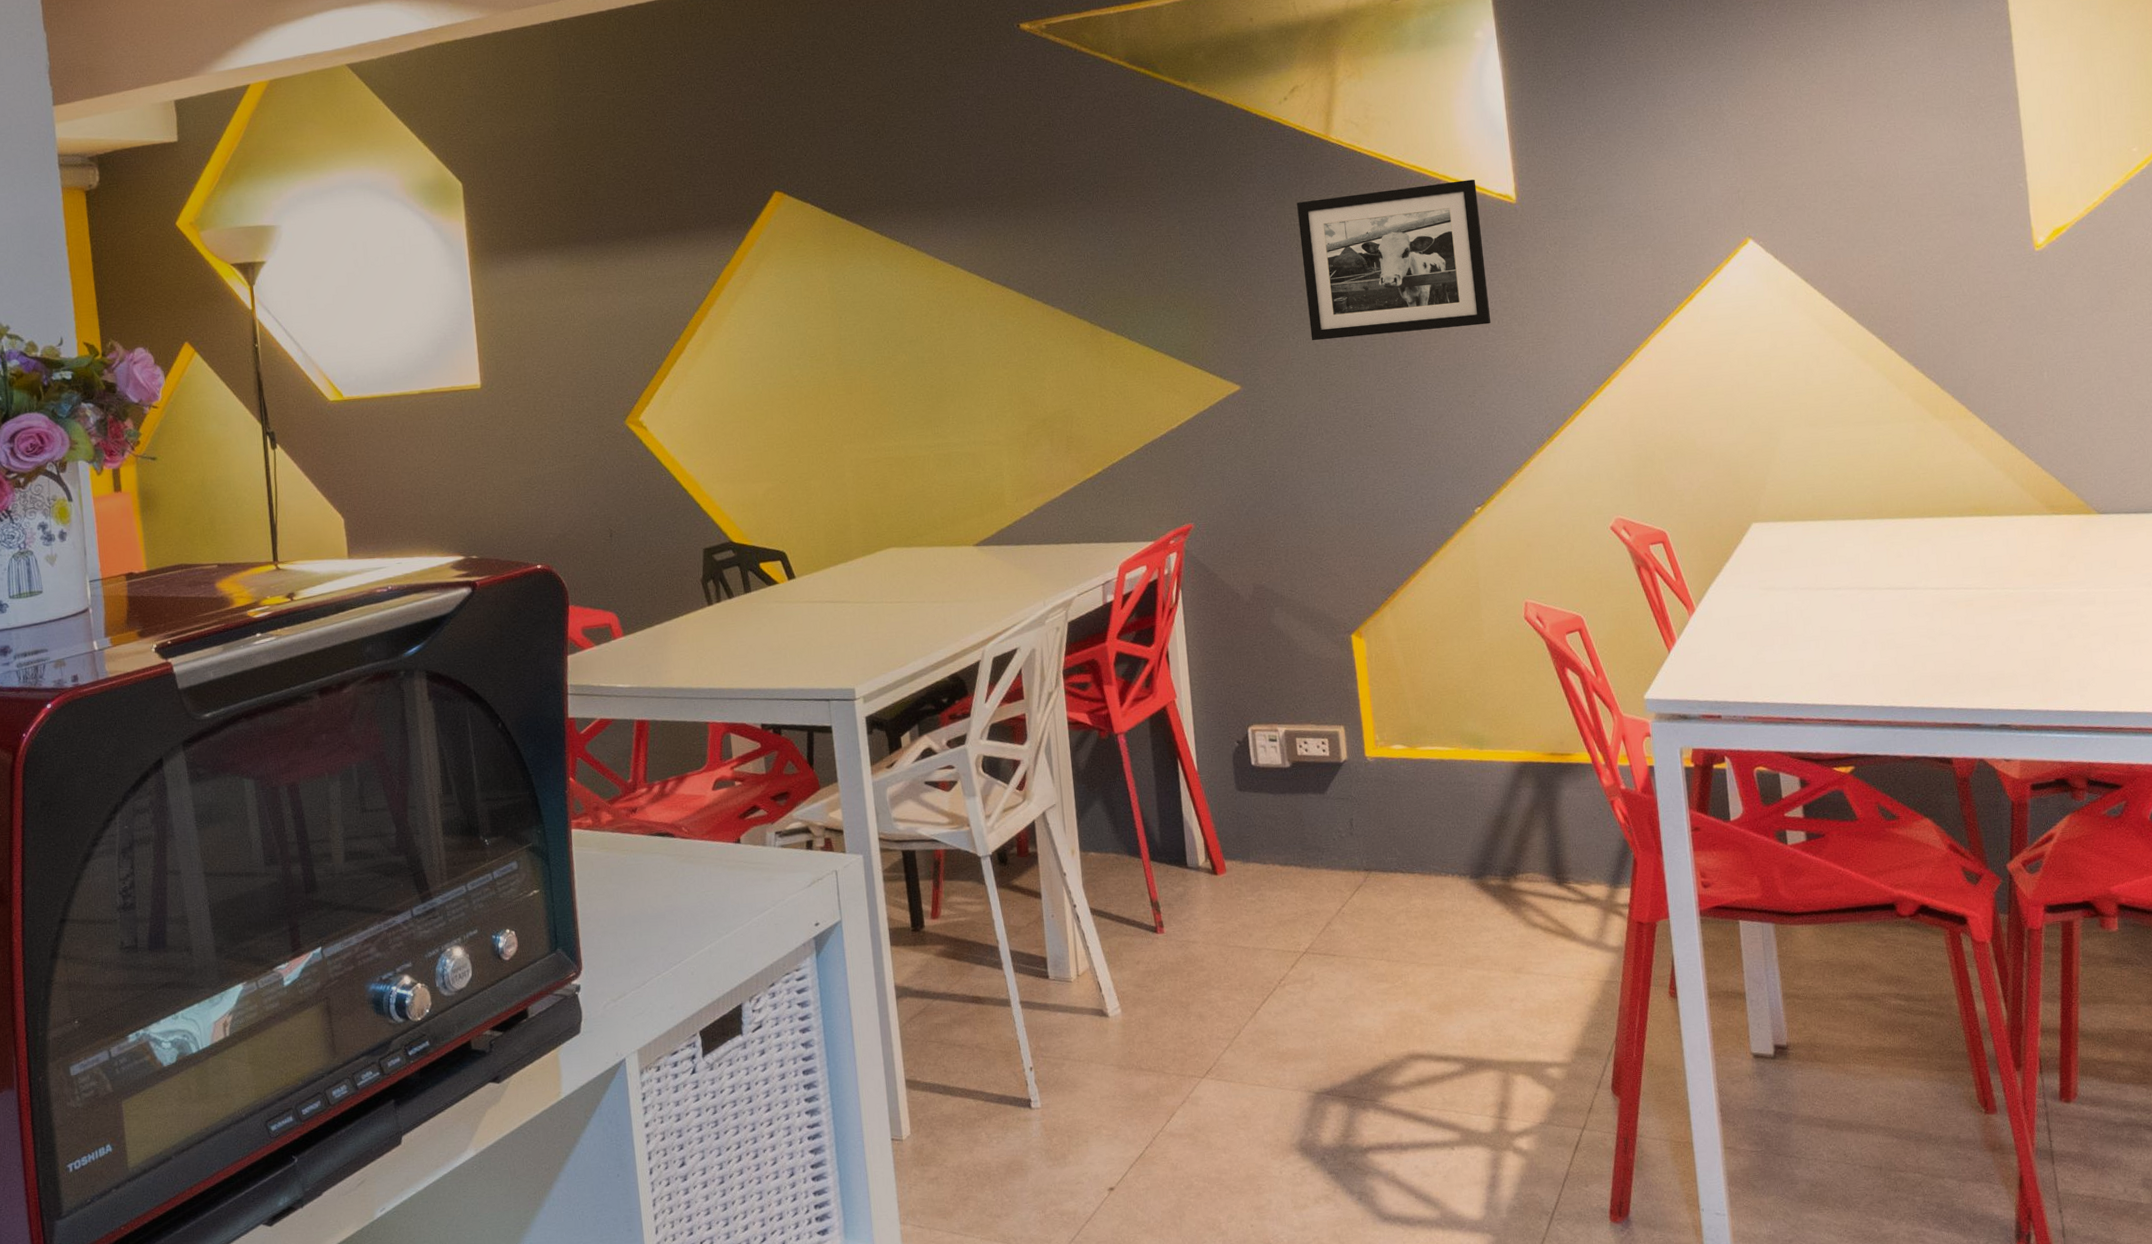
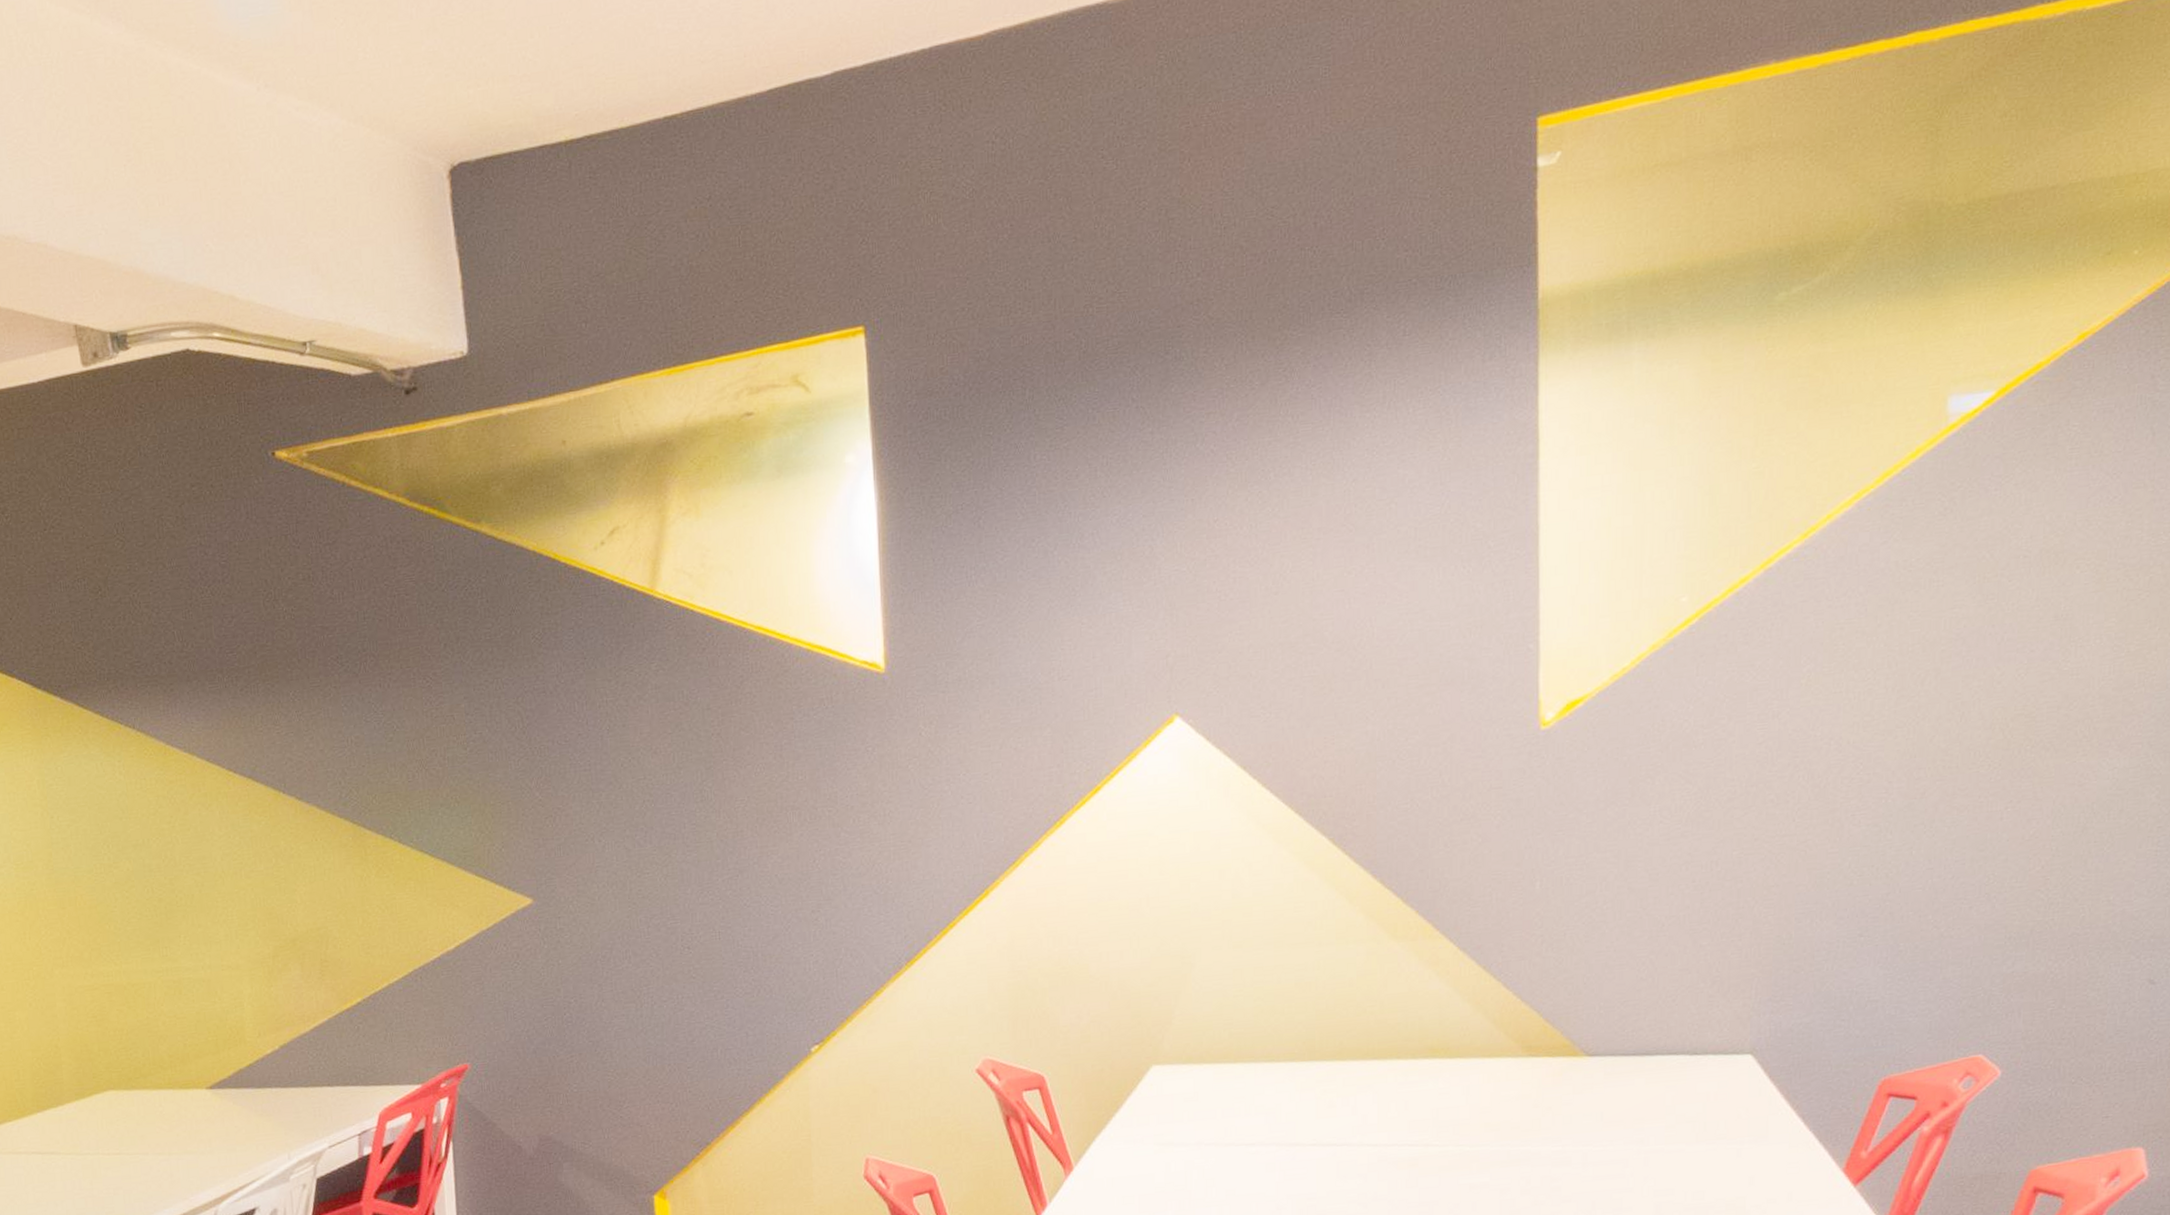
picture frame: present [1297,179,1491,341] -> none [611,643,844,845]

